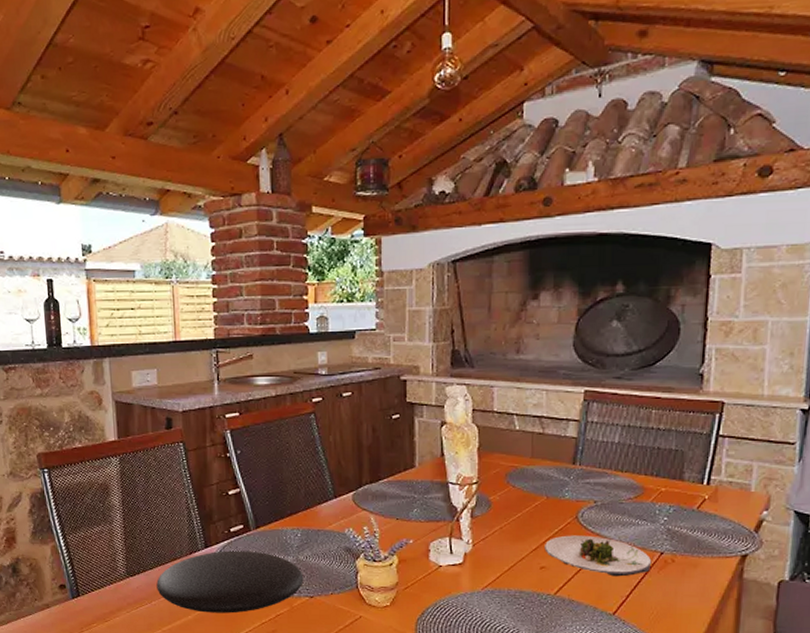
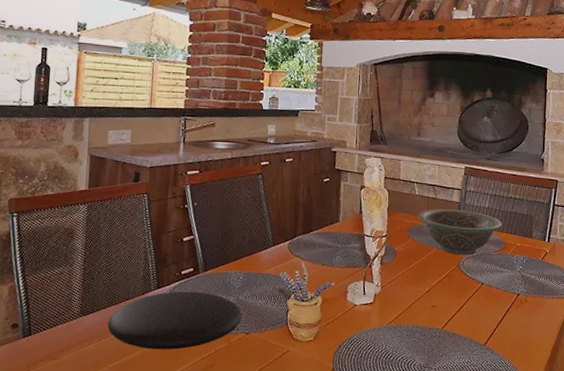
decorative bowl: none [519,447,639,505] -> present [418,209,502,256]
salad plate: present [545,535,652,577] -> none [435,280,512,314]

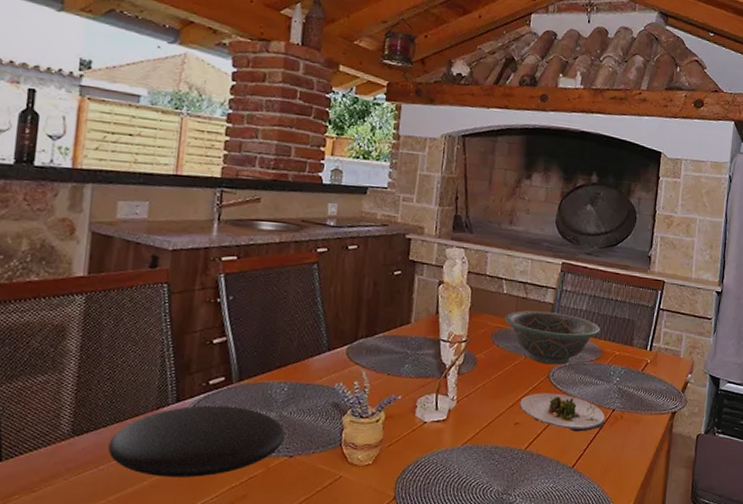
salad plate: none [435,280,512,314] -> present [520,393,606,432]

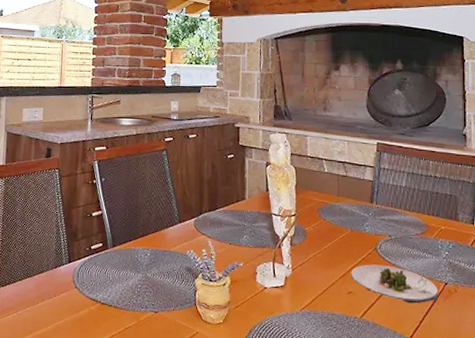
plate: present [108,405,285,477] -> none [23,266,151,325]
decorative bowl: present [504,310,601,365] -> none [328,187,423,238]

